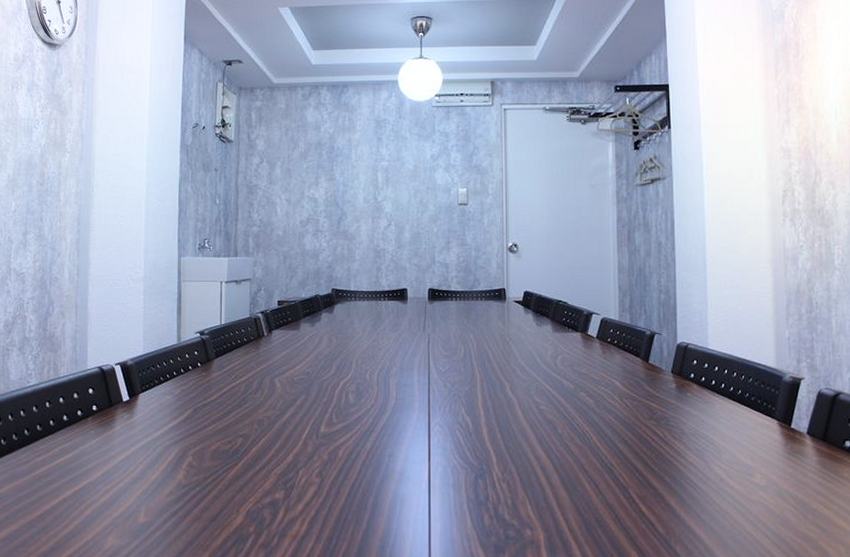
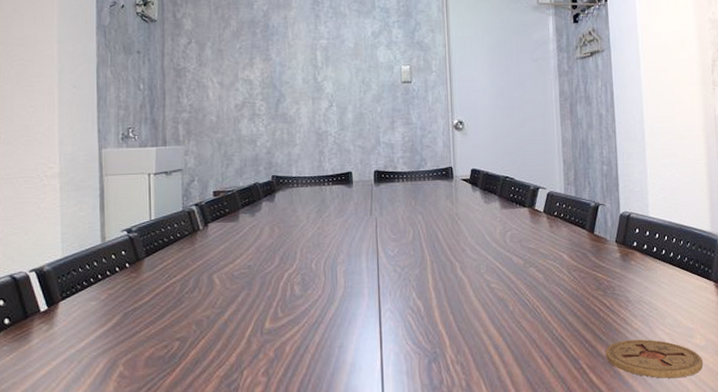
coaster: none [657,473,762,517] -> present [606,339,703,379]

